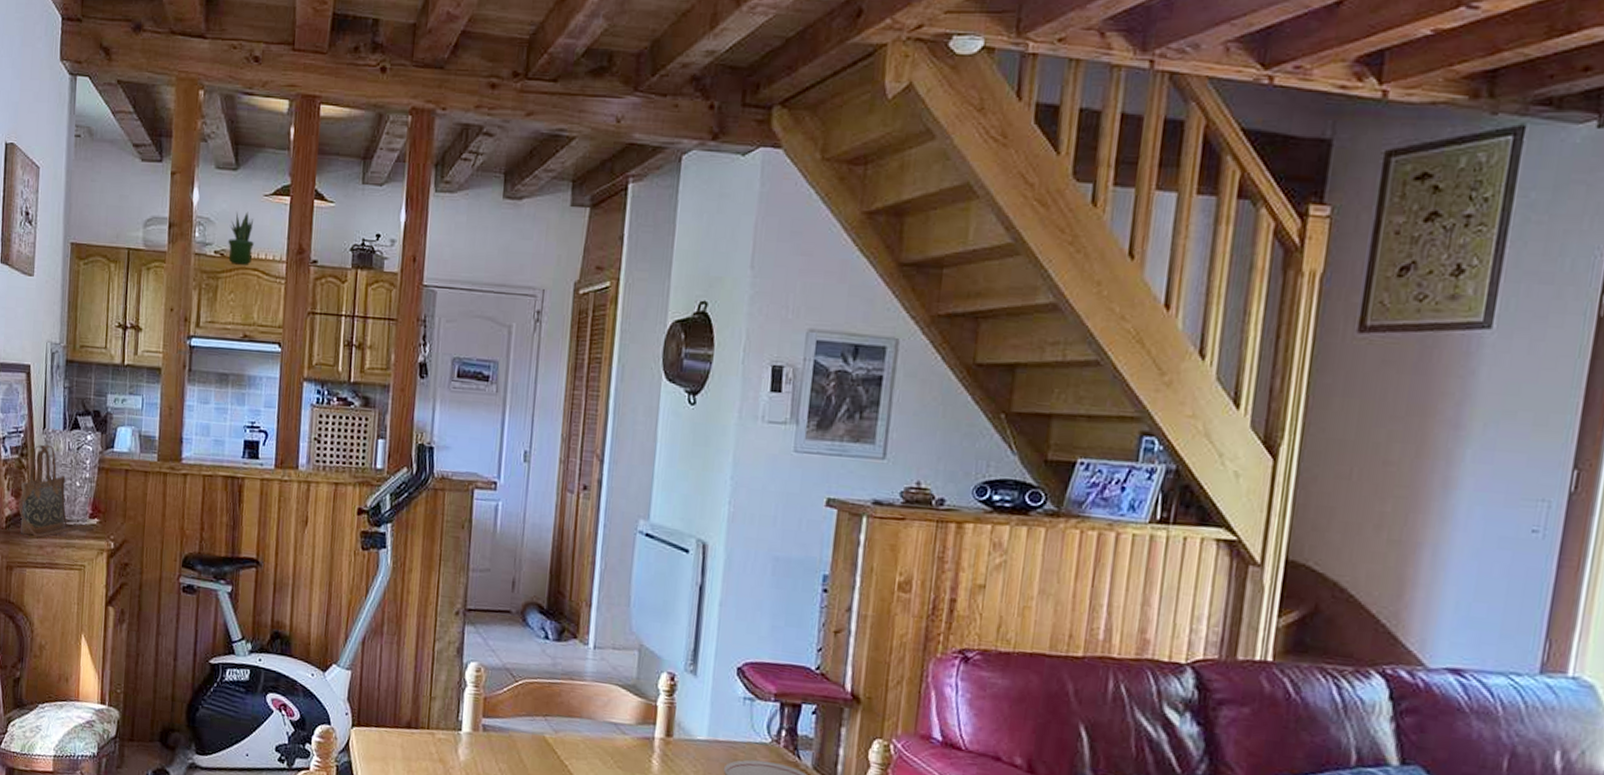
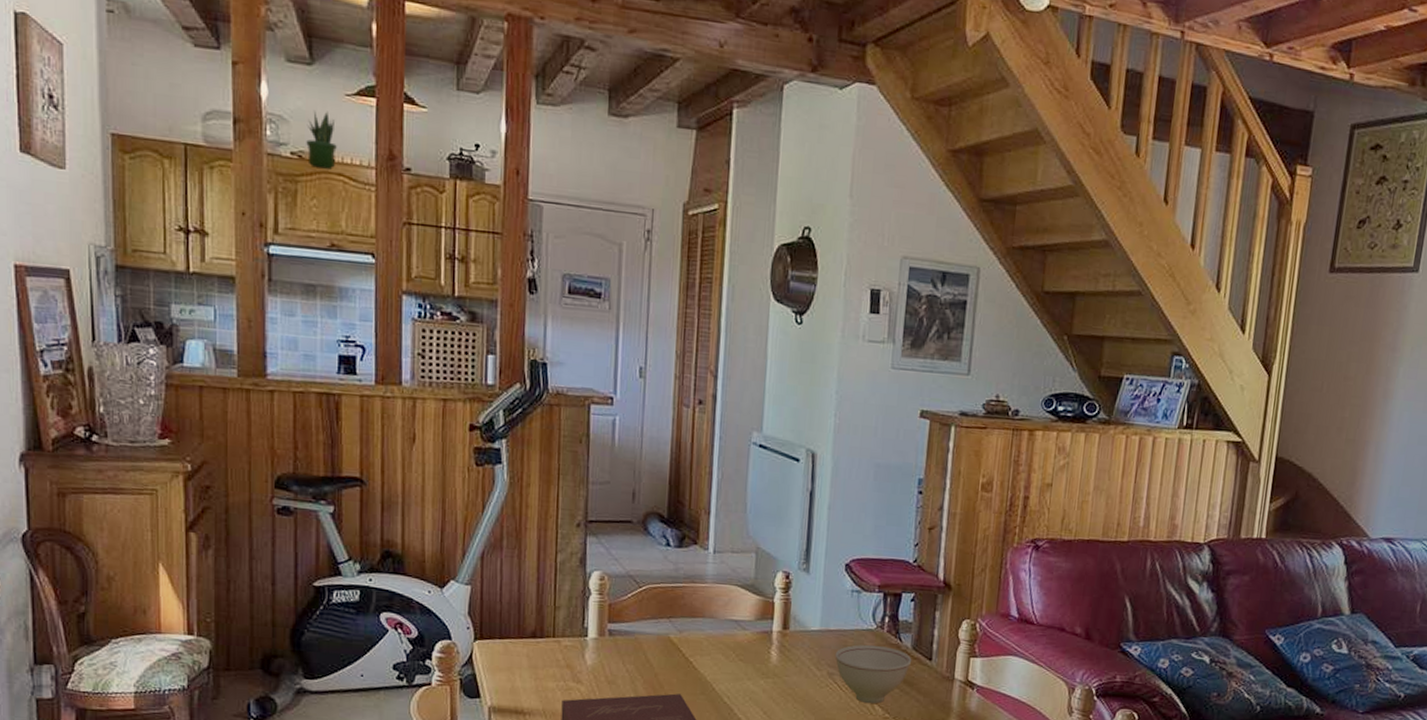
handbag: present [19,444,94,538] -> none [68,358,165,461]

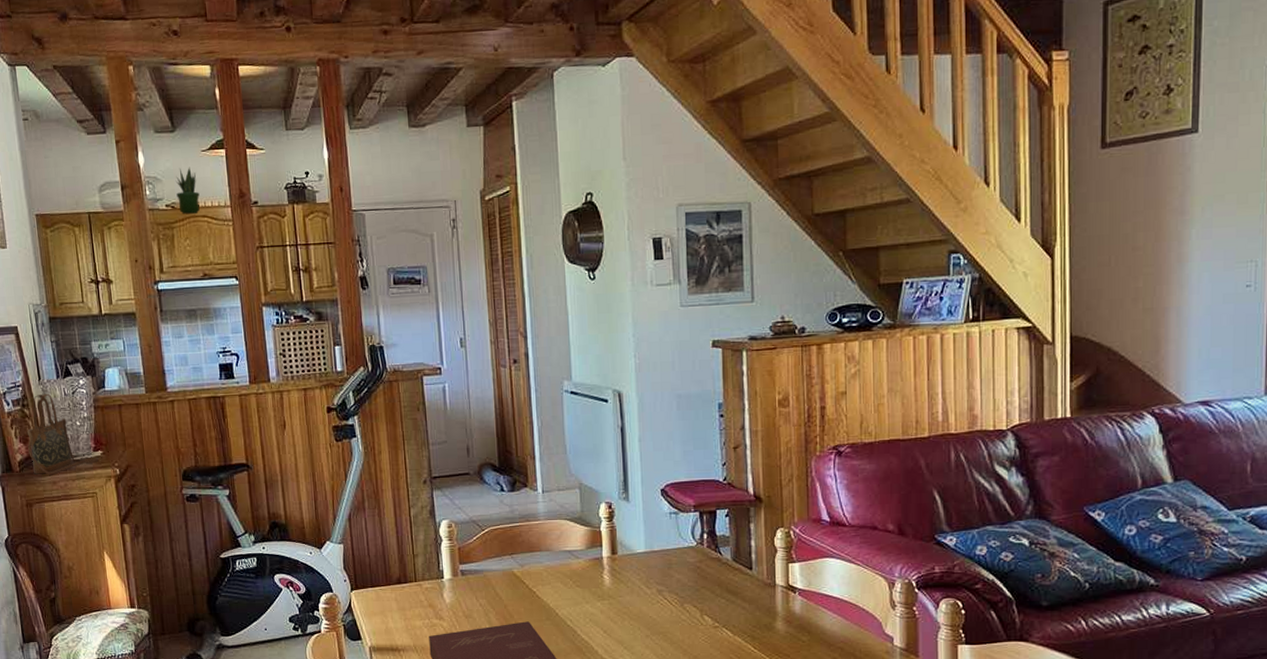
handbag: none [68,358,165,461] -> present [26,393,99,475]
bowl: present [835,645,912,704] -> none [661,561,734,614]

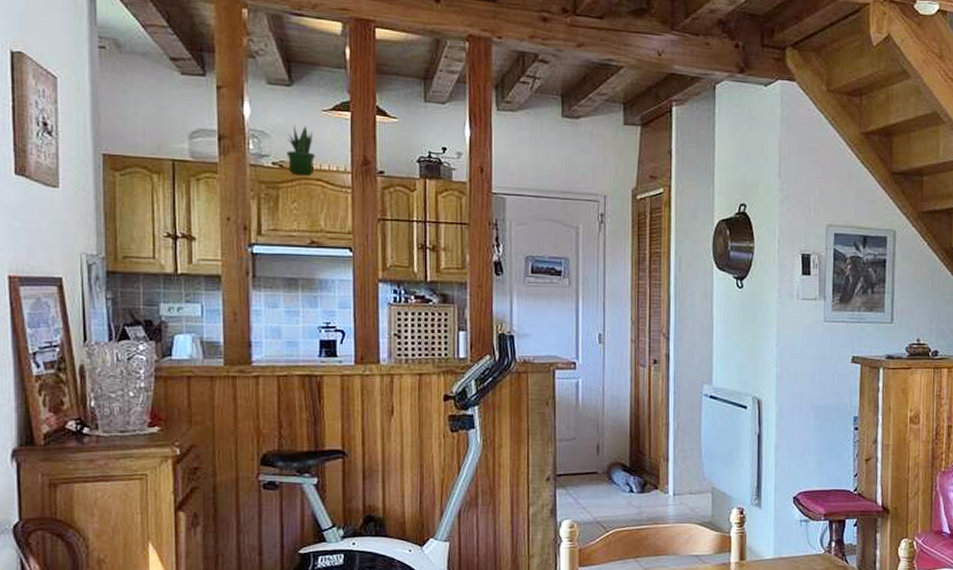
handbag: present [26,393,99,475] -> none [60,357,154,452]

